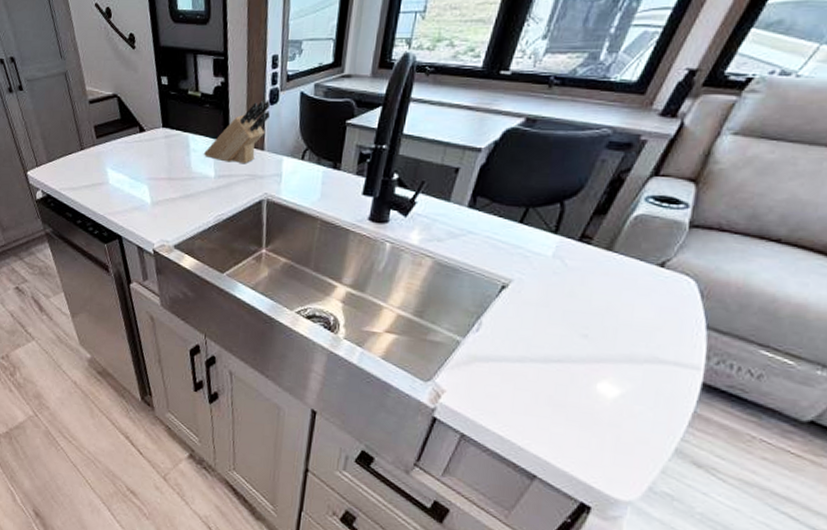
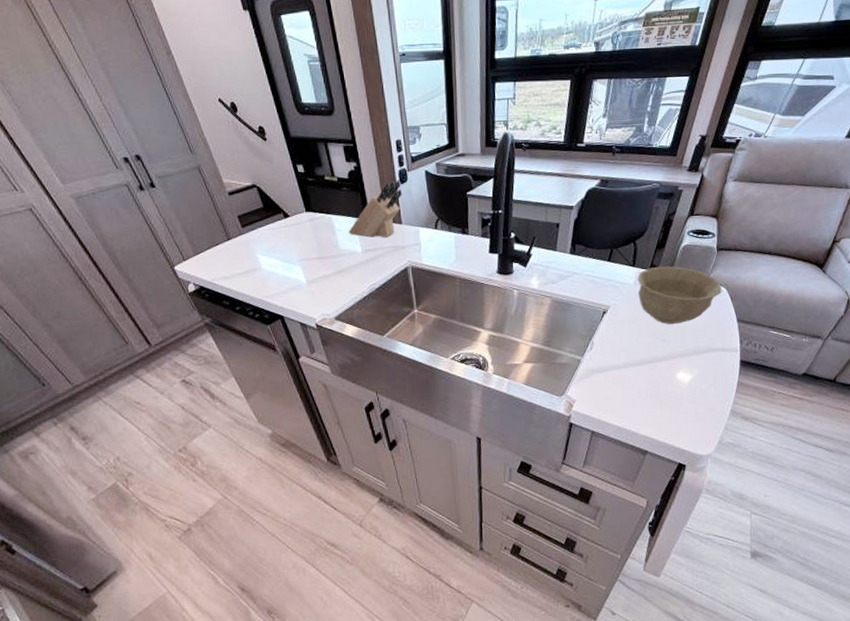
bowl: none [556,237,689,318] -> present [637,266,722,325]

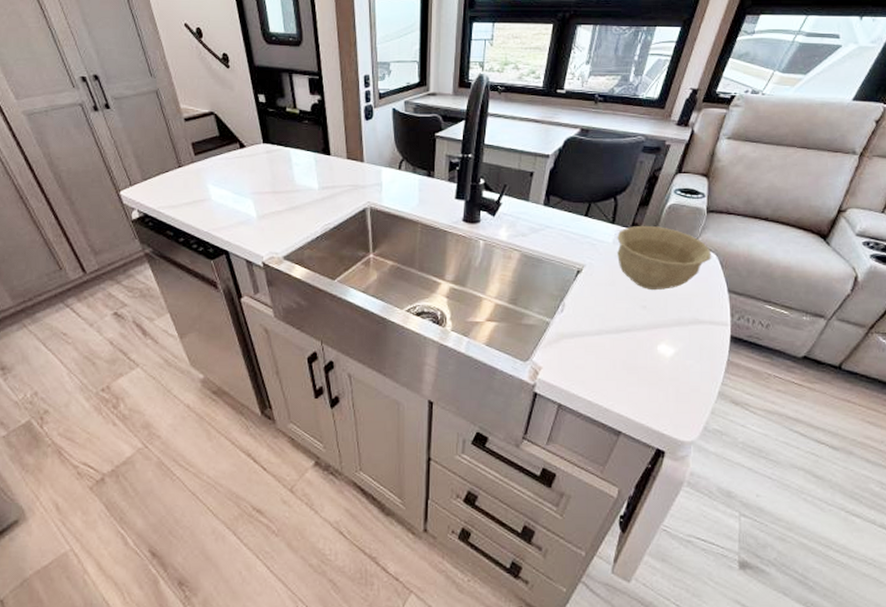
knife block: present [348,179,402,238] -> none [305,116,366,176]

